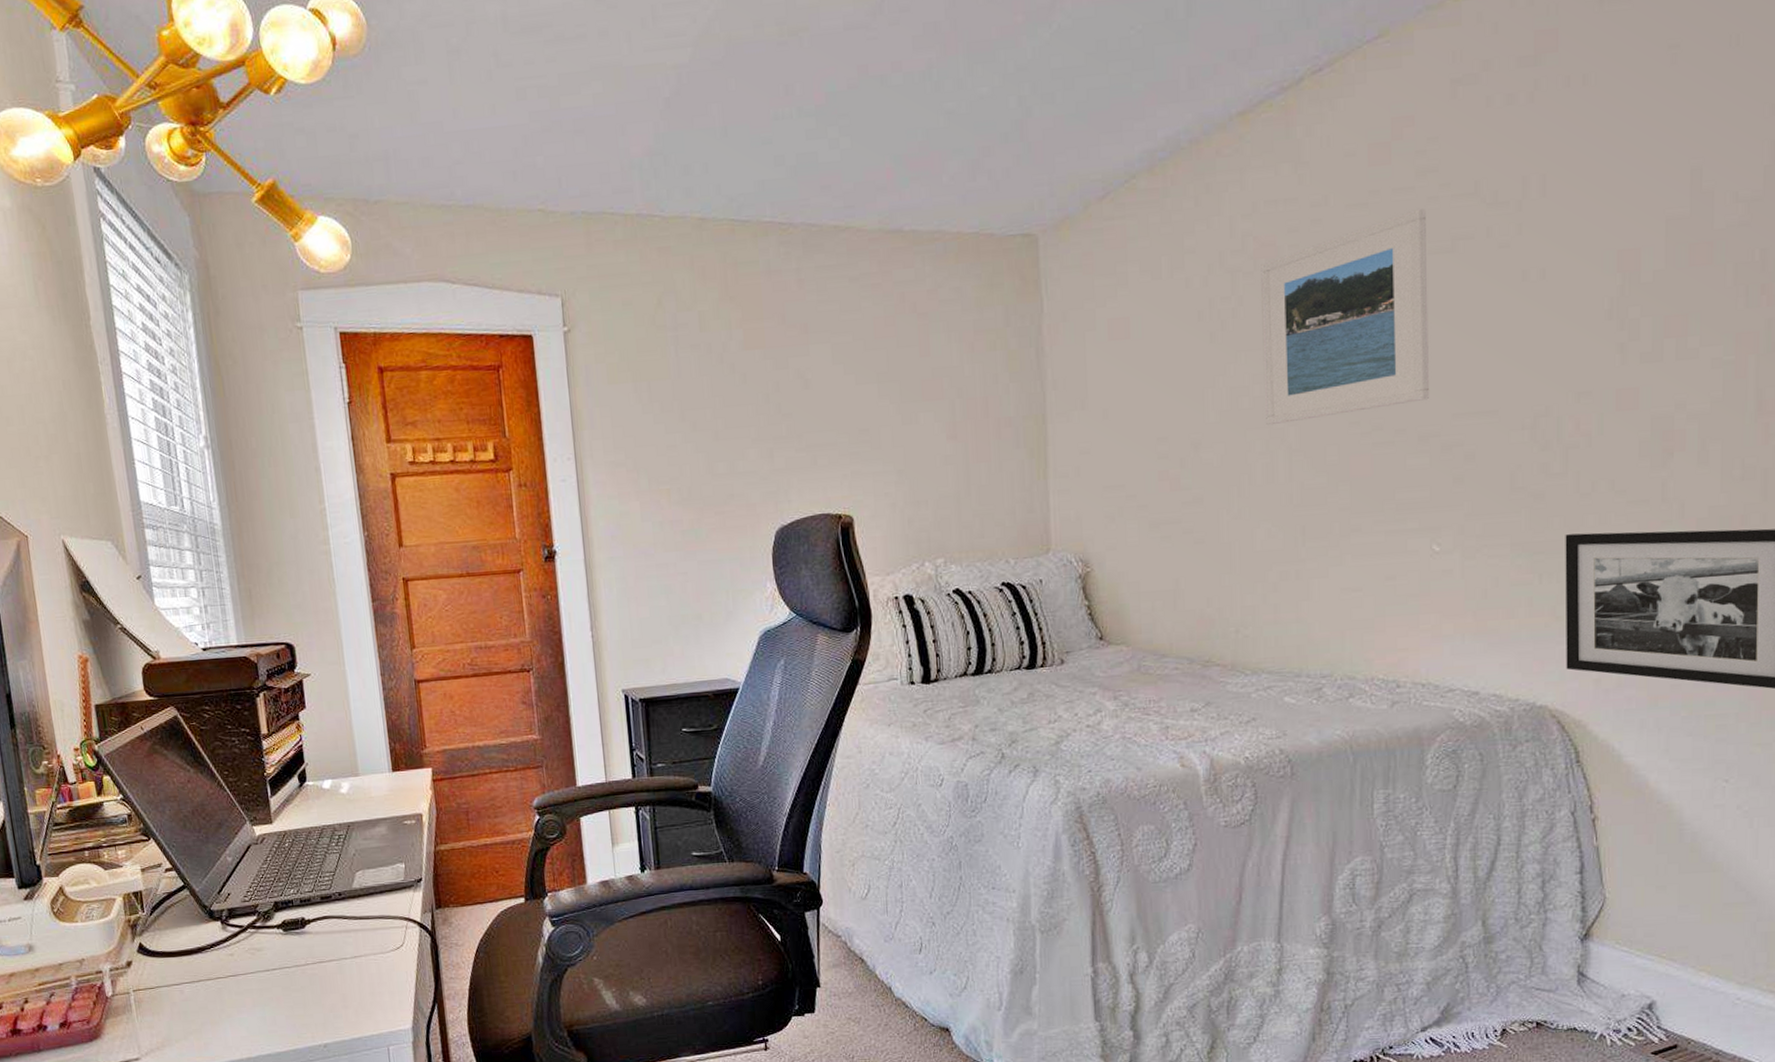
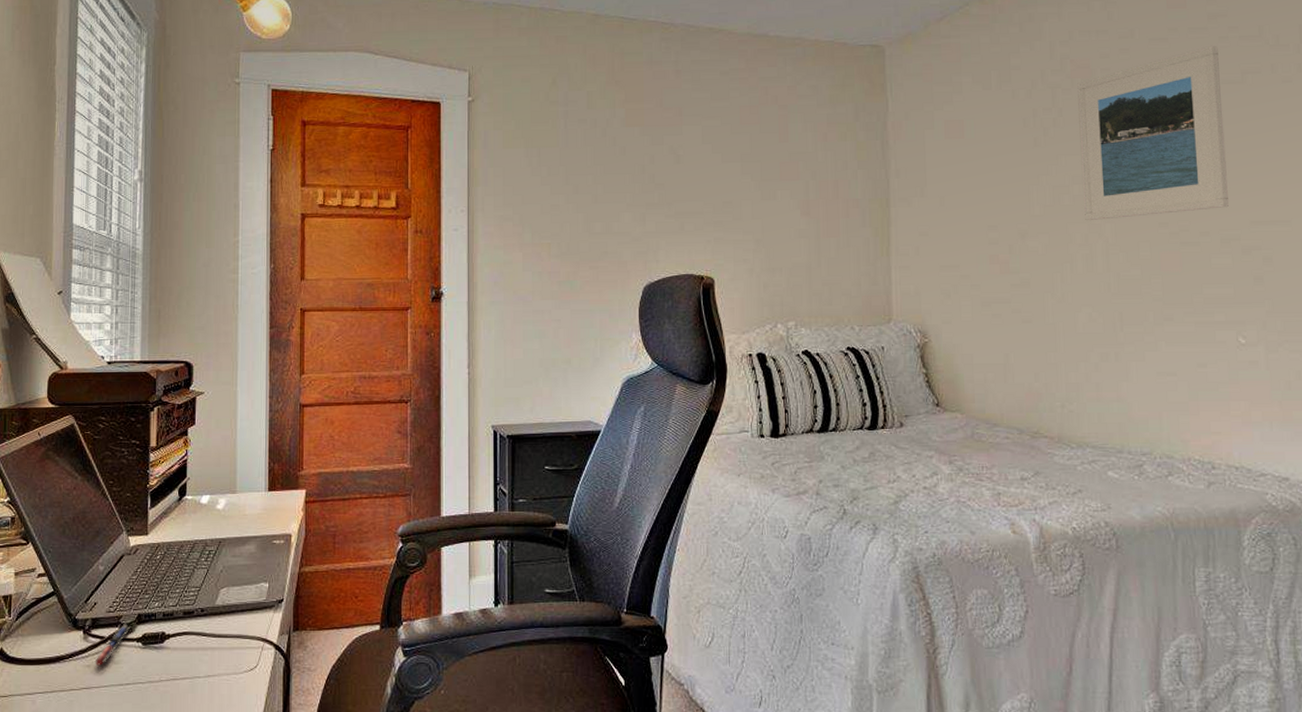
pen: none [236,912,268,954] -> present [93,624,130,666]

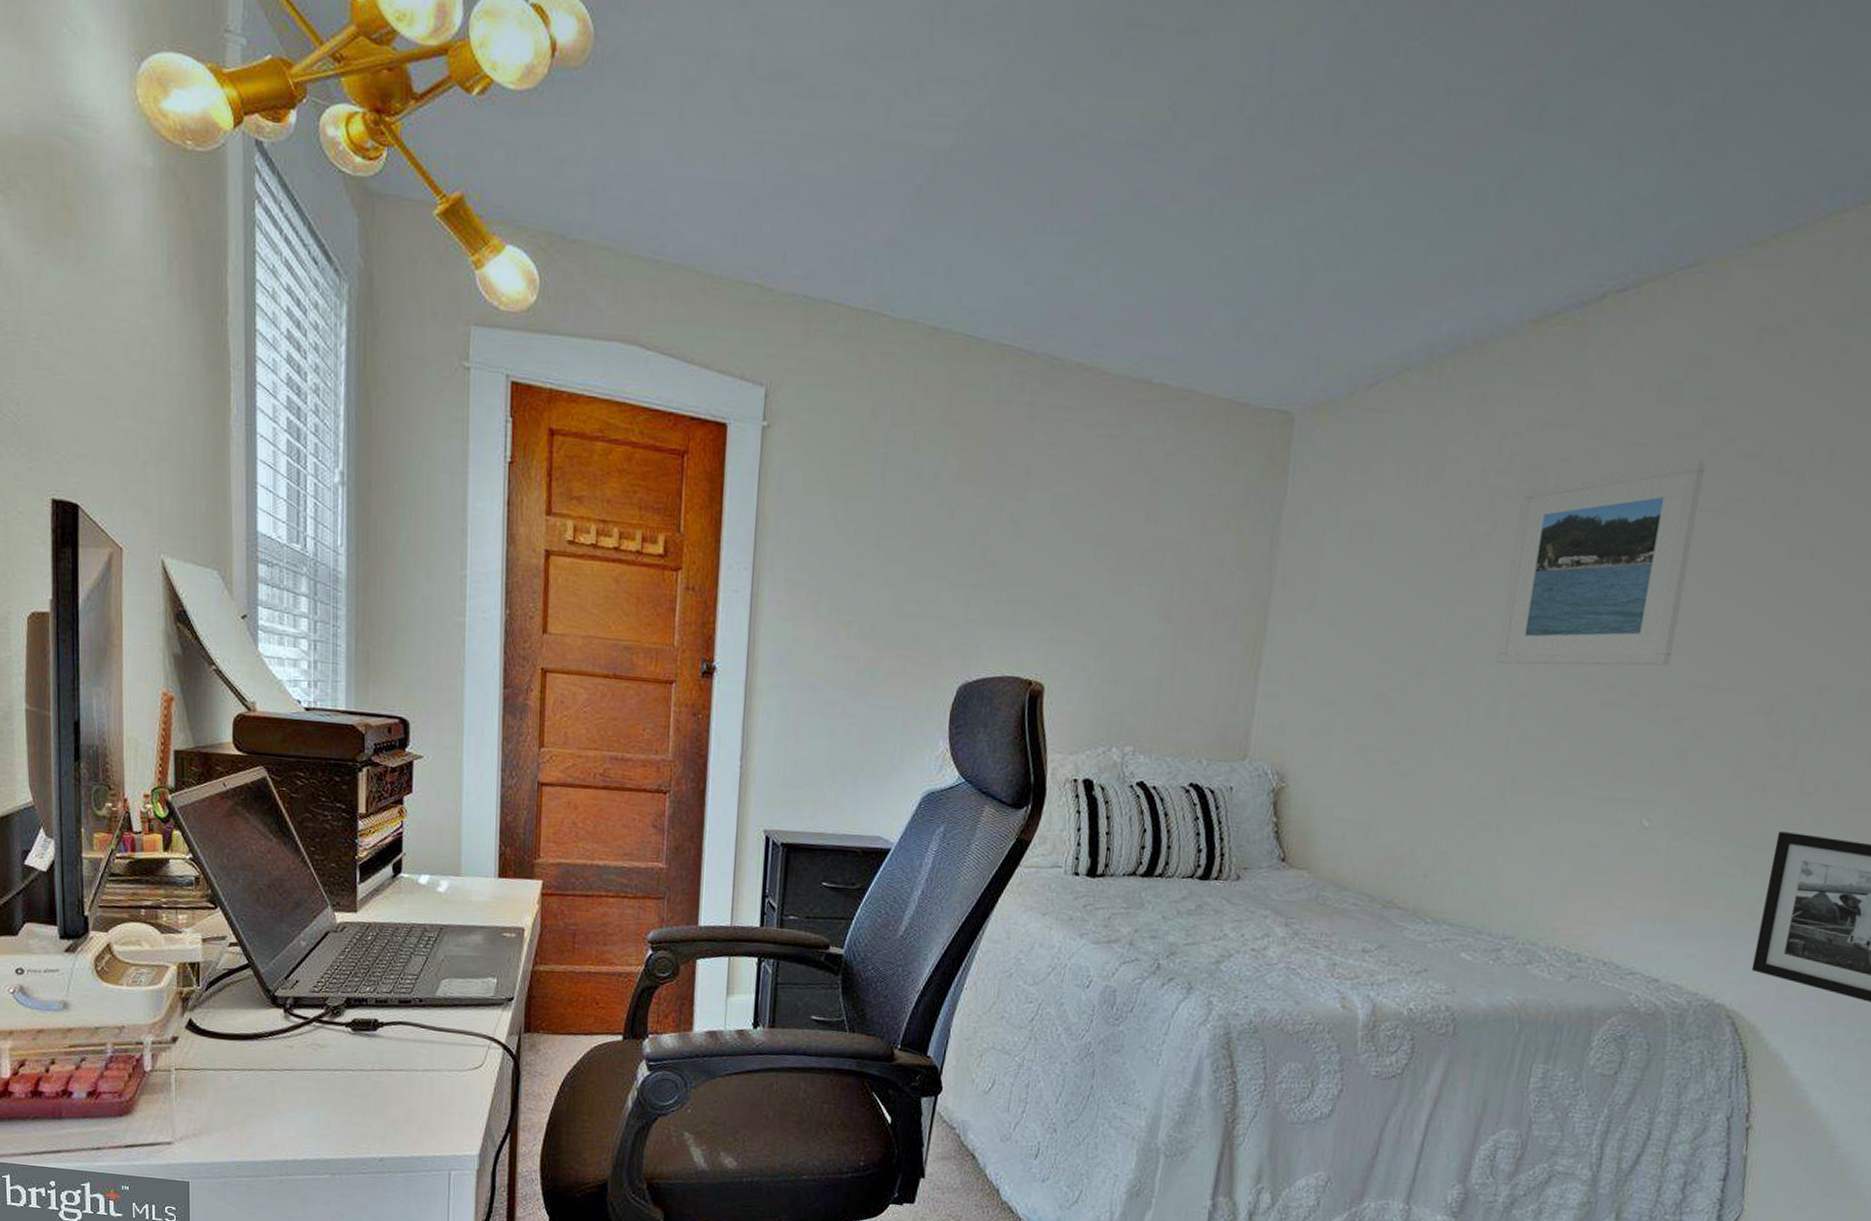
pen: present [93,624,130,666] -> none [296,1006,338,1048]

